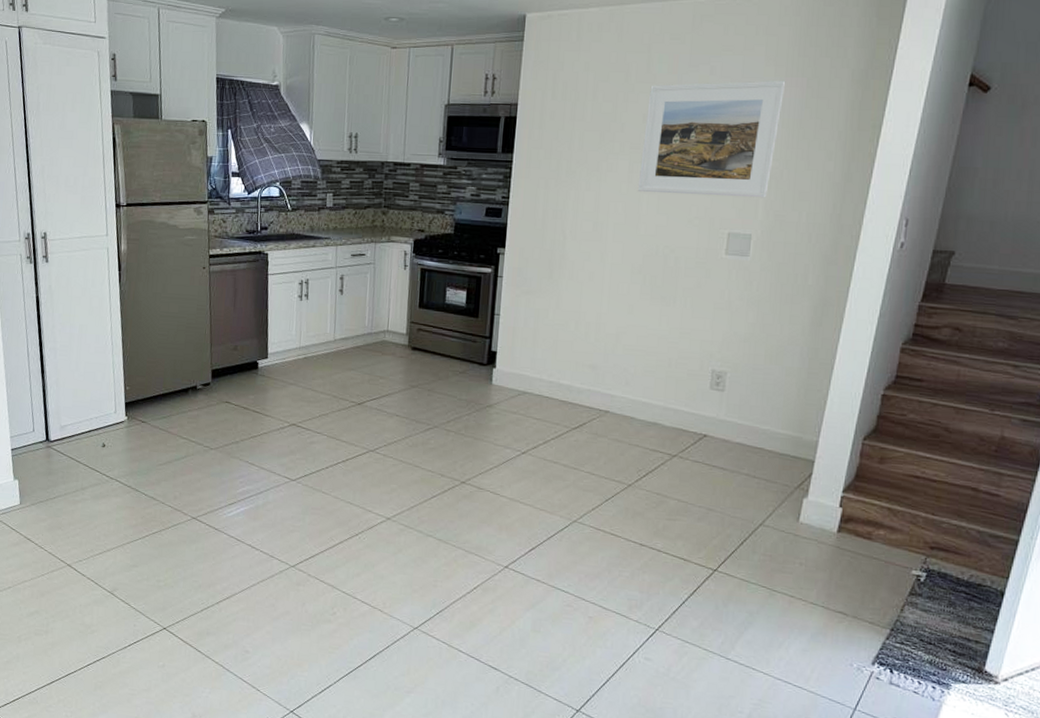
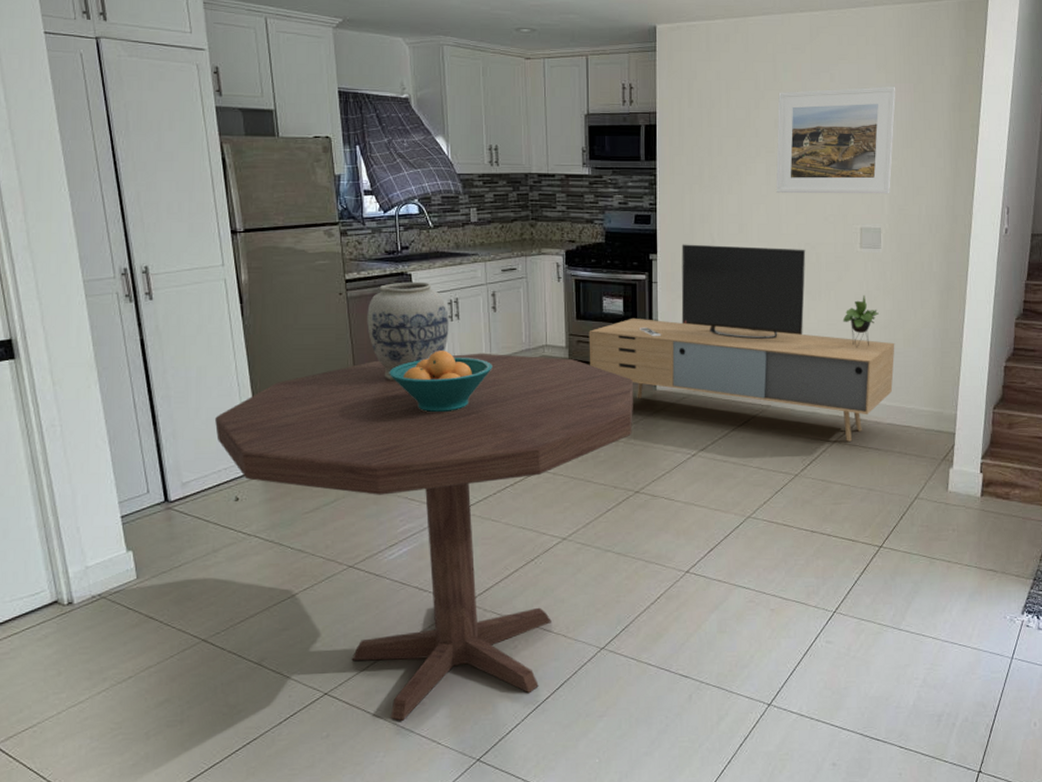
dining table: none [91,332,469,664] -> present [215,353,633,721]
vase: none [225,260,299,352] -> present [367,281,449,380]
fruit bowl: none [241,327,335,387] -> present [389,350,492,413]
media console: none [428,239,755,457] -> present [589,244,895,442]

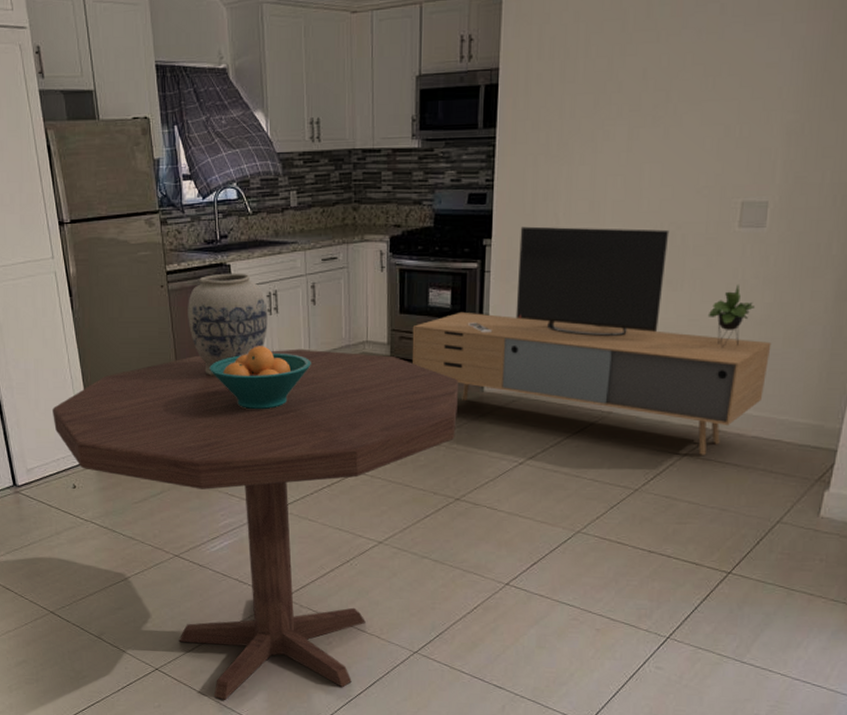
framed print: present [776,86,896,194] -> none [638,15,809,162]

